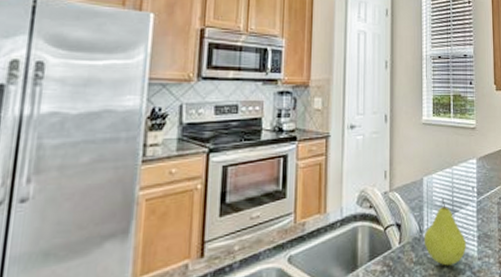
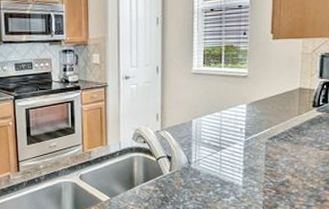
fruit: present [423,198,467,266] -> none [191,137,233,191]

